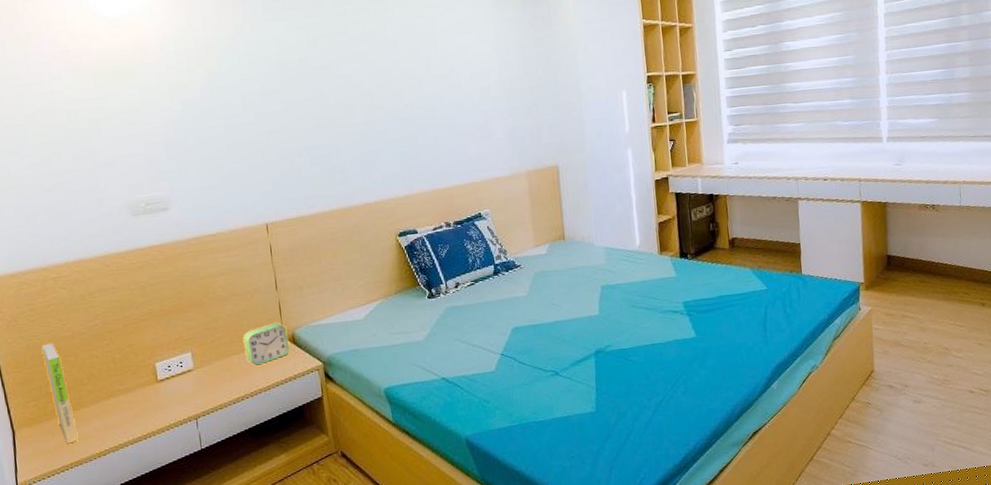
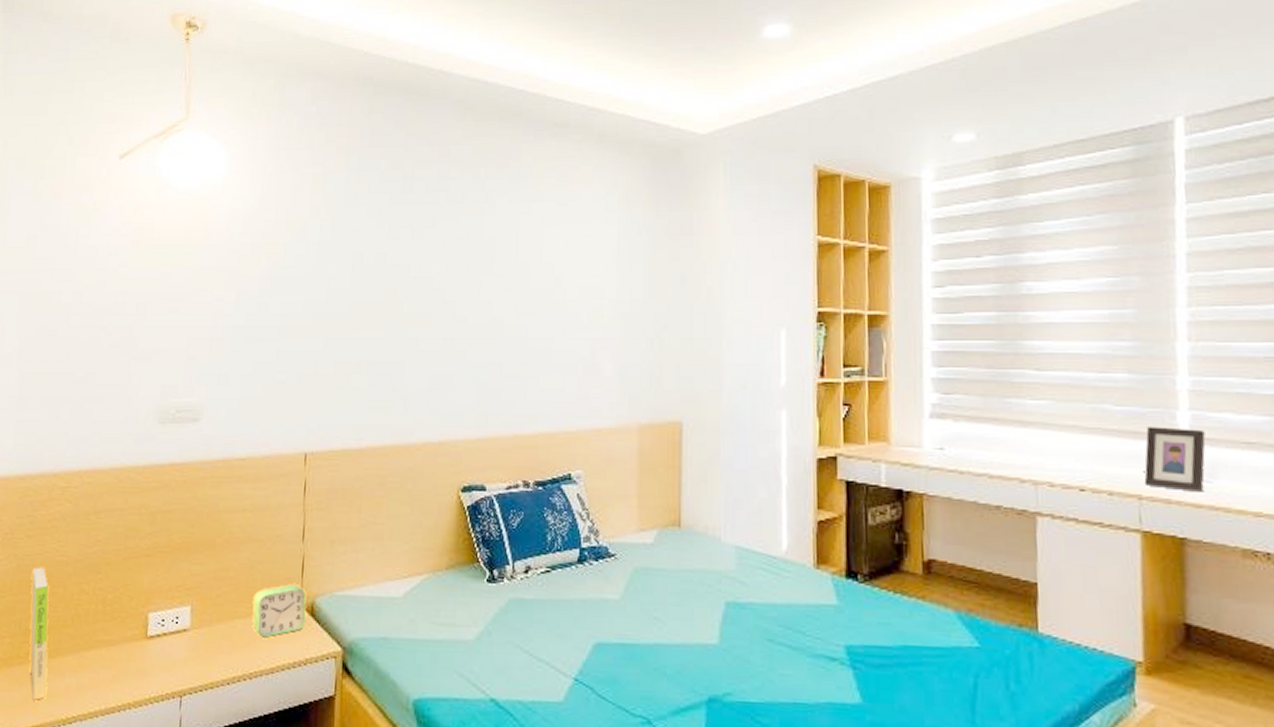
picture frame: none [862,131,898,173] -> present [1144,426,1206,492]

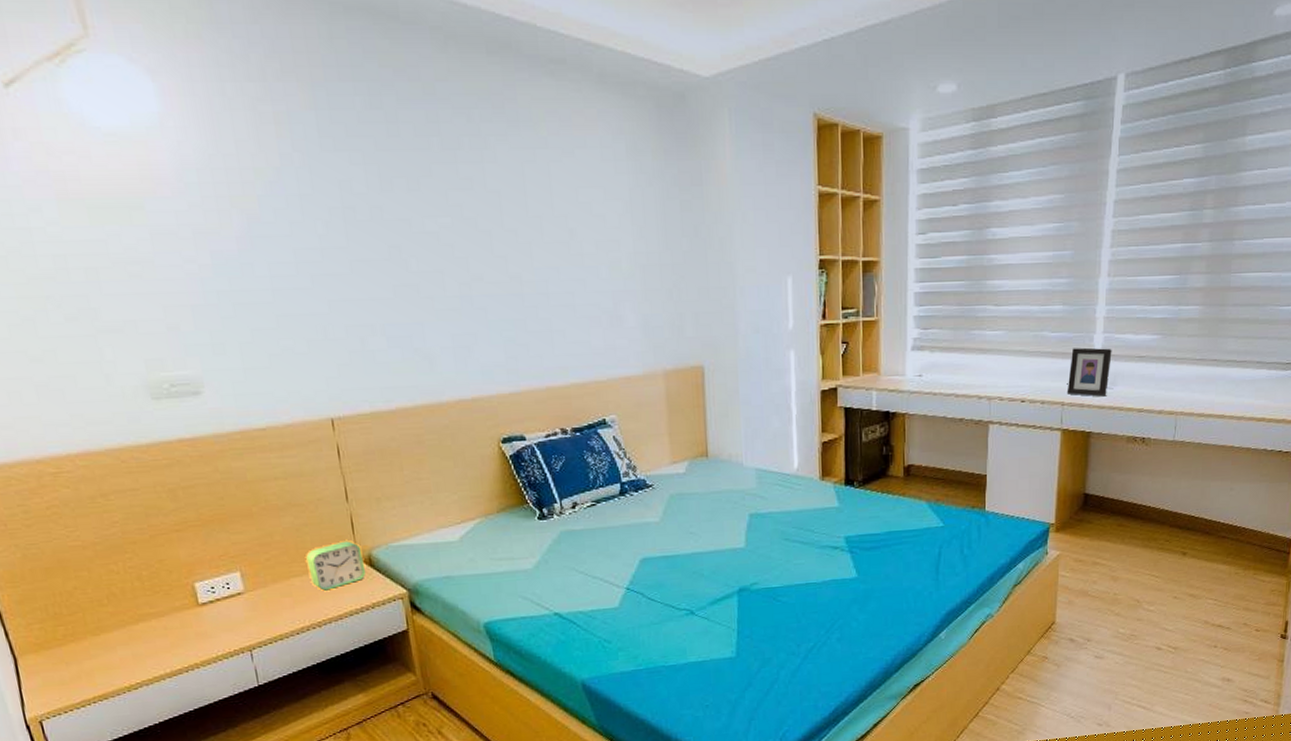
book: present [29,567,49,701] -> none [42,554,101,675]

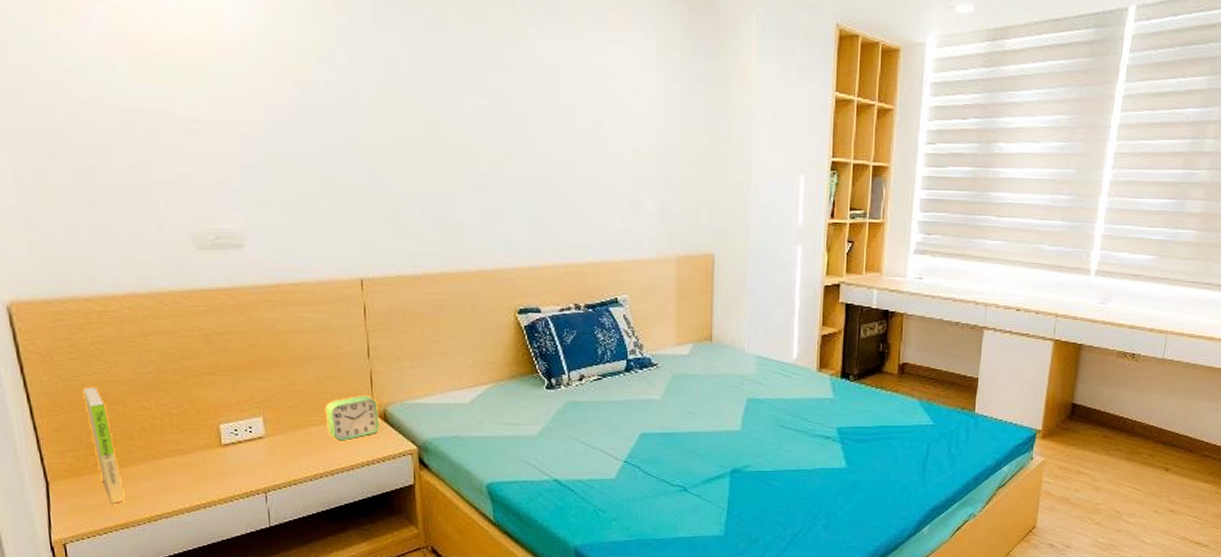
book: none [42,554,101,675] -> present [82,387,125,504]
picture frame: present [1067,347,1112,397] -> none [1061,262,1108,311]

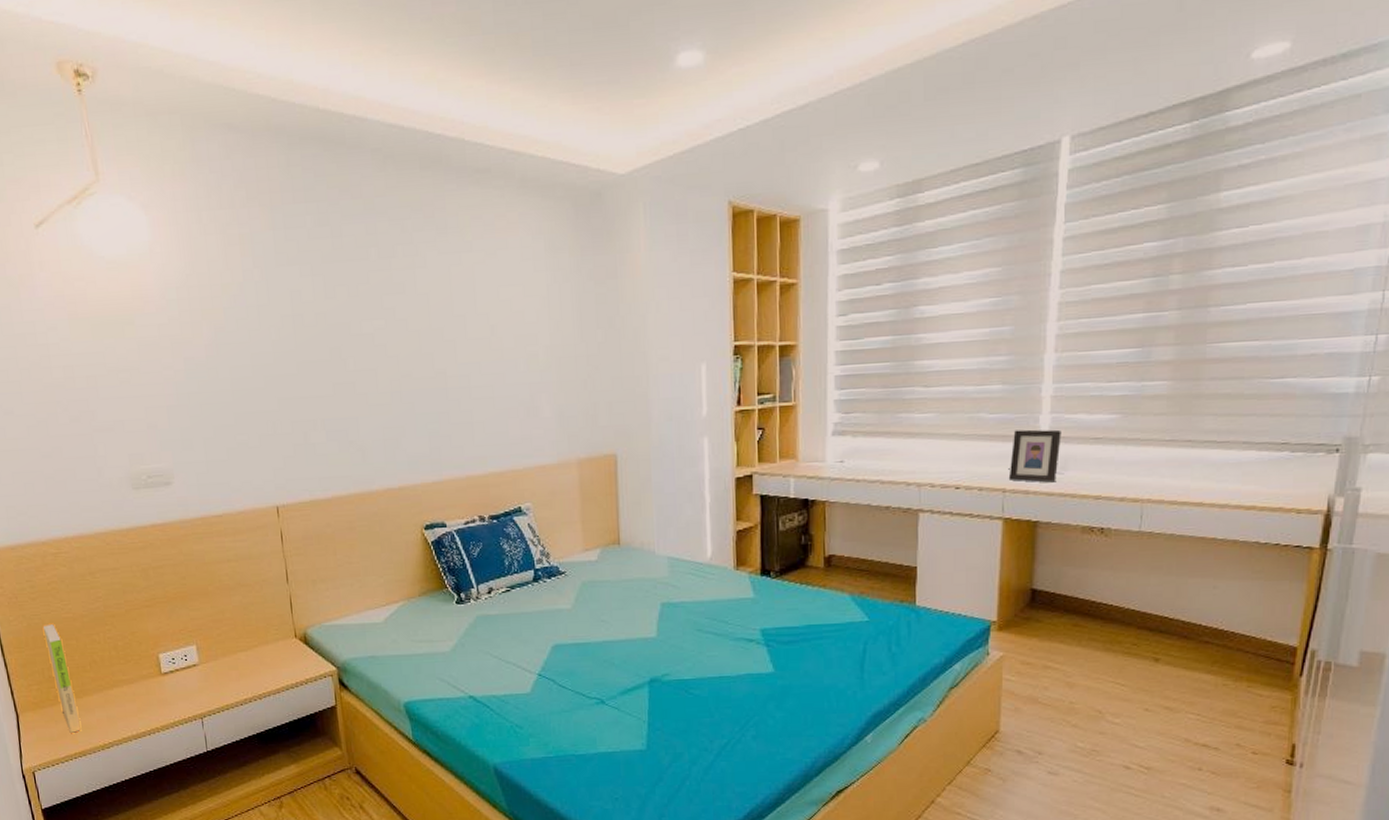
alarm clock: present [326,395,381,441] -> none [251,619,302,665]
picture frame: none [1061,262,1108,311] -> present [1008,429,1061,483]

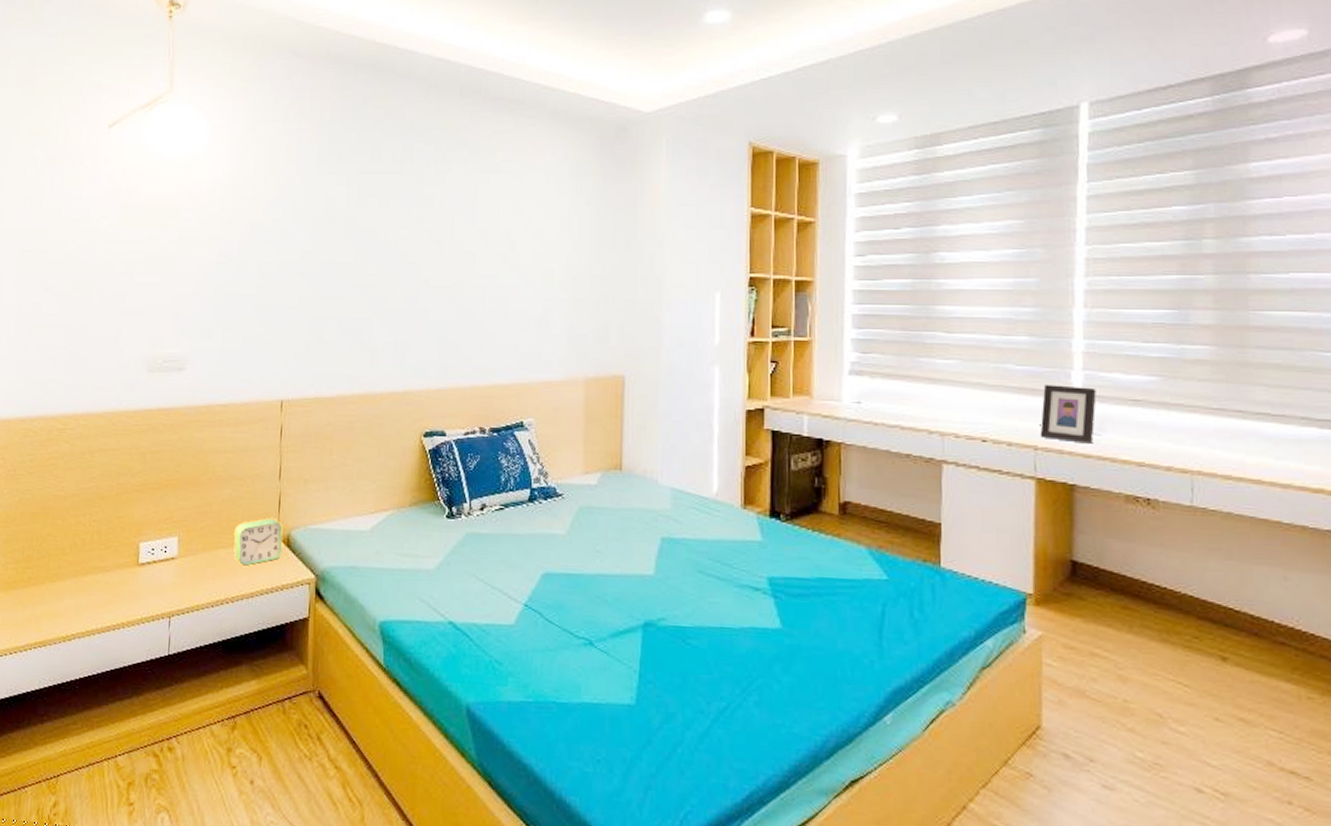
book: present [42,624,82,733] -> none [32,501,49,620]
alarm clock: none [251,619,302,665] -> present [234,518,283,566]

